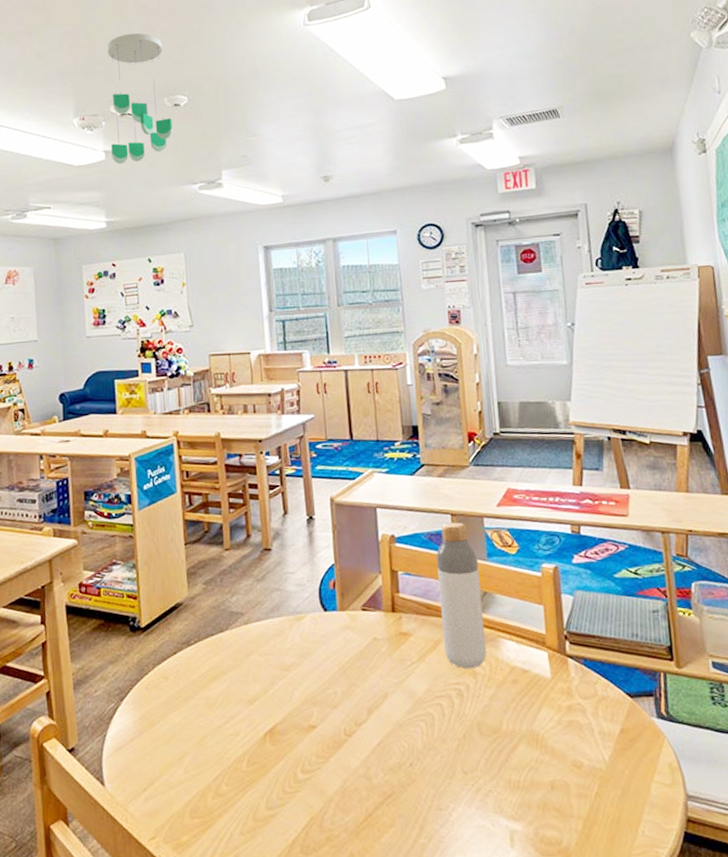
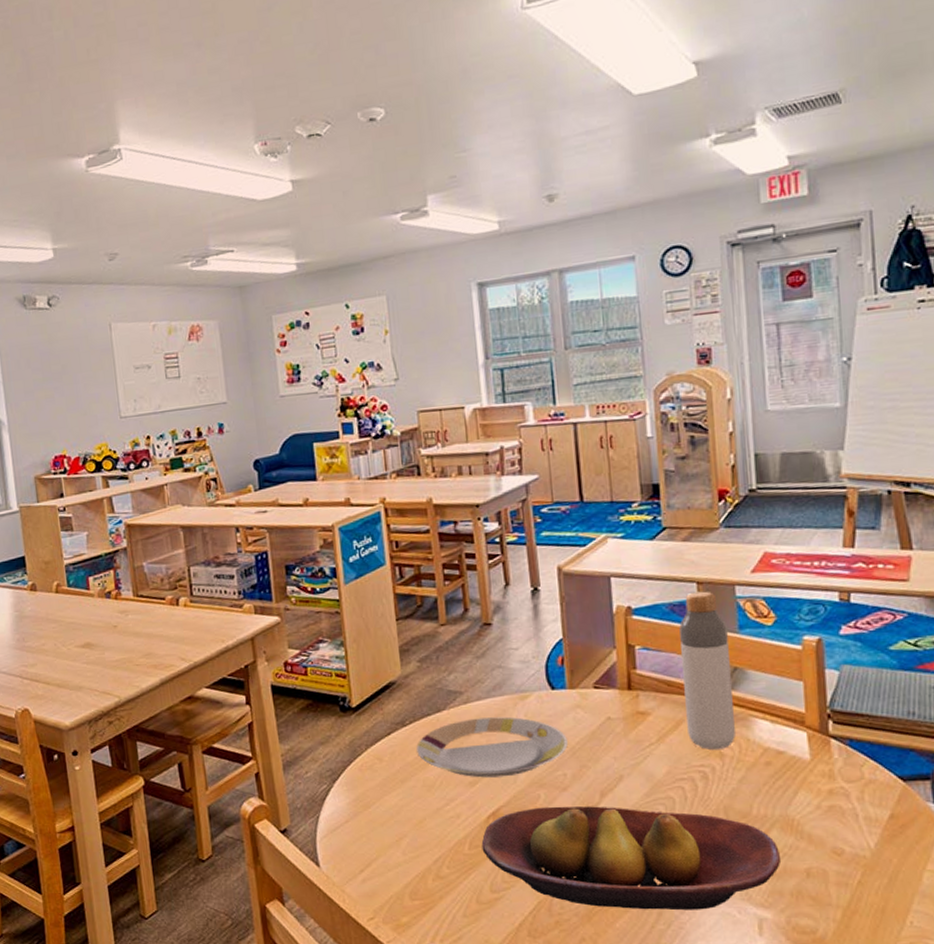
ceiling mobile: present [107,33,173,164] -> none [289,34,369,195]
plate: none [200,637,338,696] -> present [416,717,568,778]
fruit bowl: none [258,723,529,824] -> present [481,806,782,911]

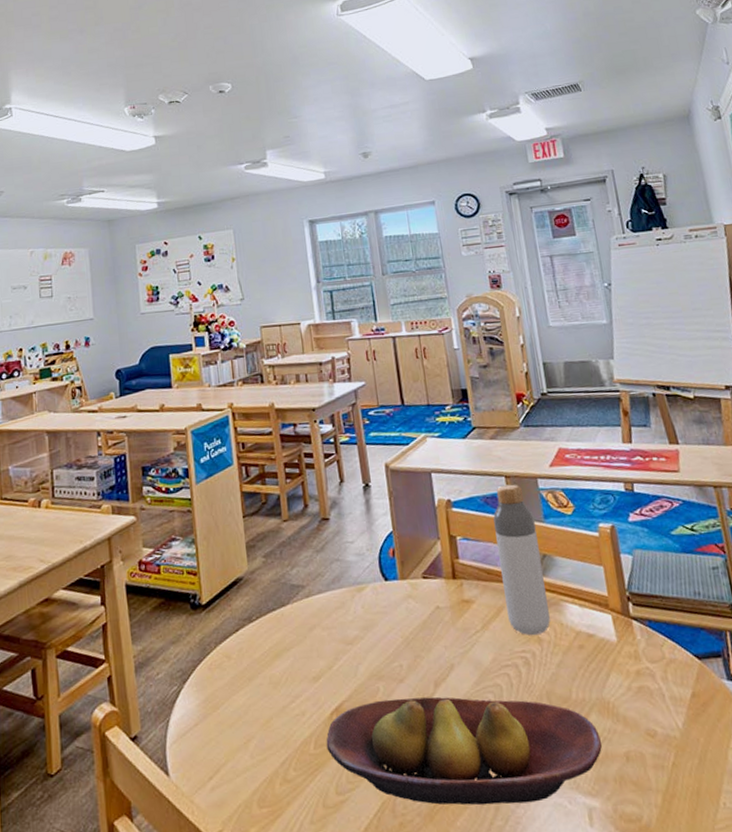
plate: present [416,717,568,778] -> none [263,609,402,673]

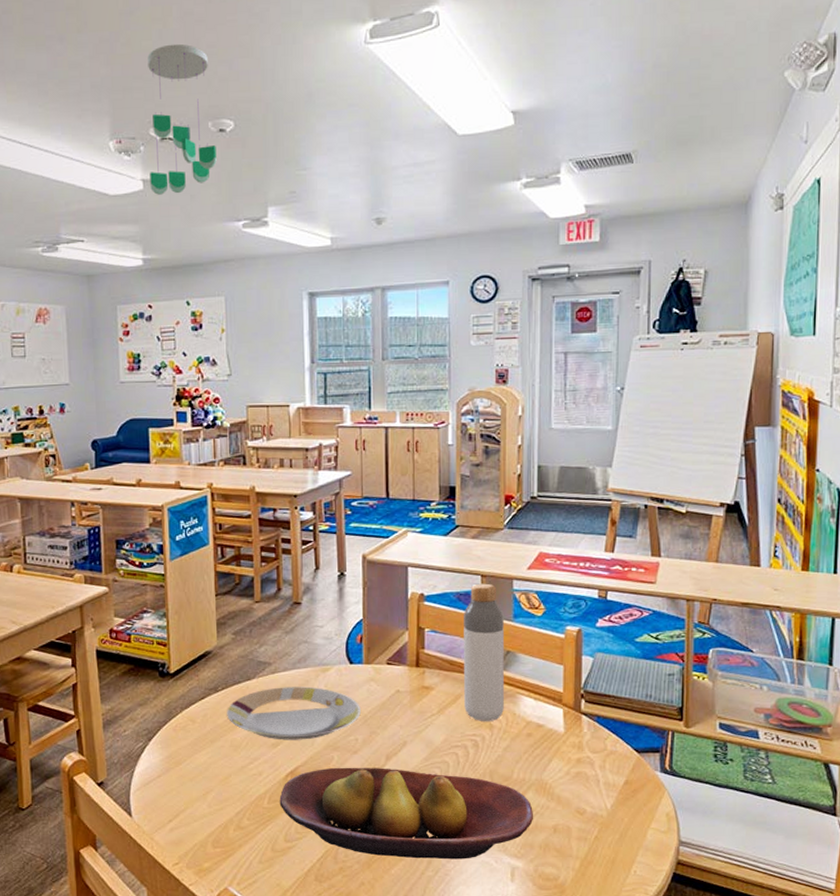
ceiling mobile: none [155,27,219,148] -> present [147,43,217,195]
plate: none [263,609,402,673] -> present [227,686,361,740]

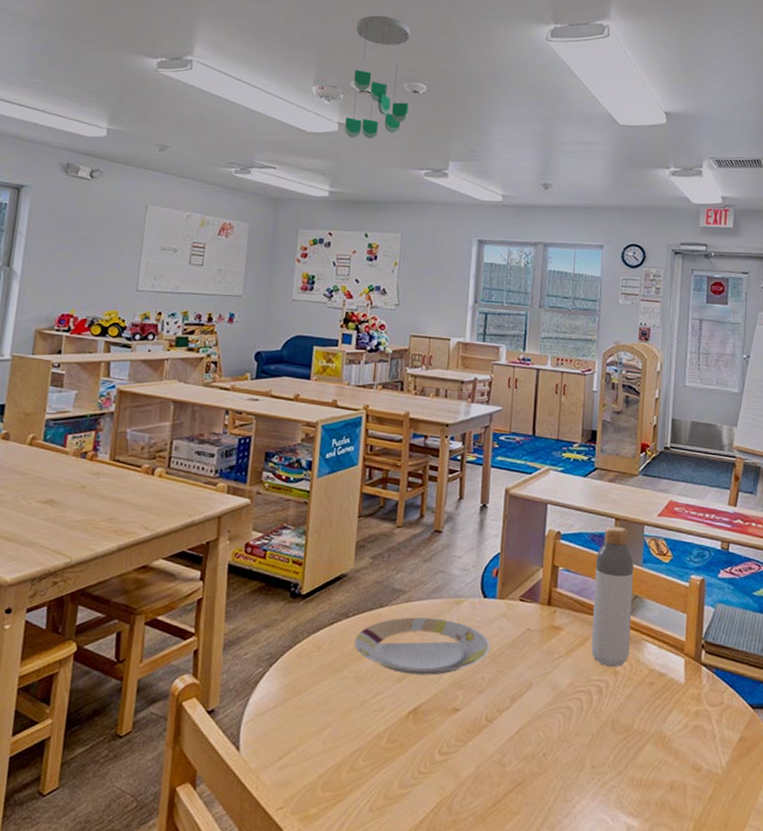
fruit bowl: present [279,767,534,860] -> none [398,707,652,816]

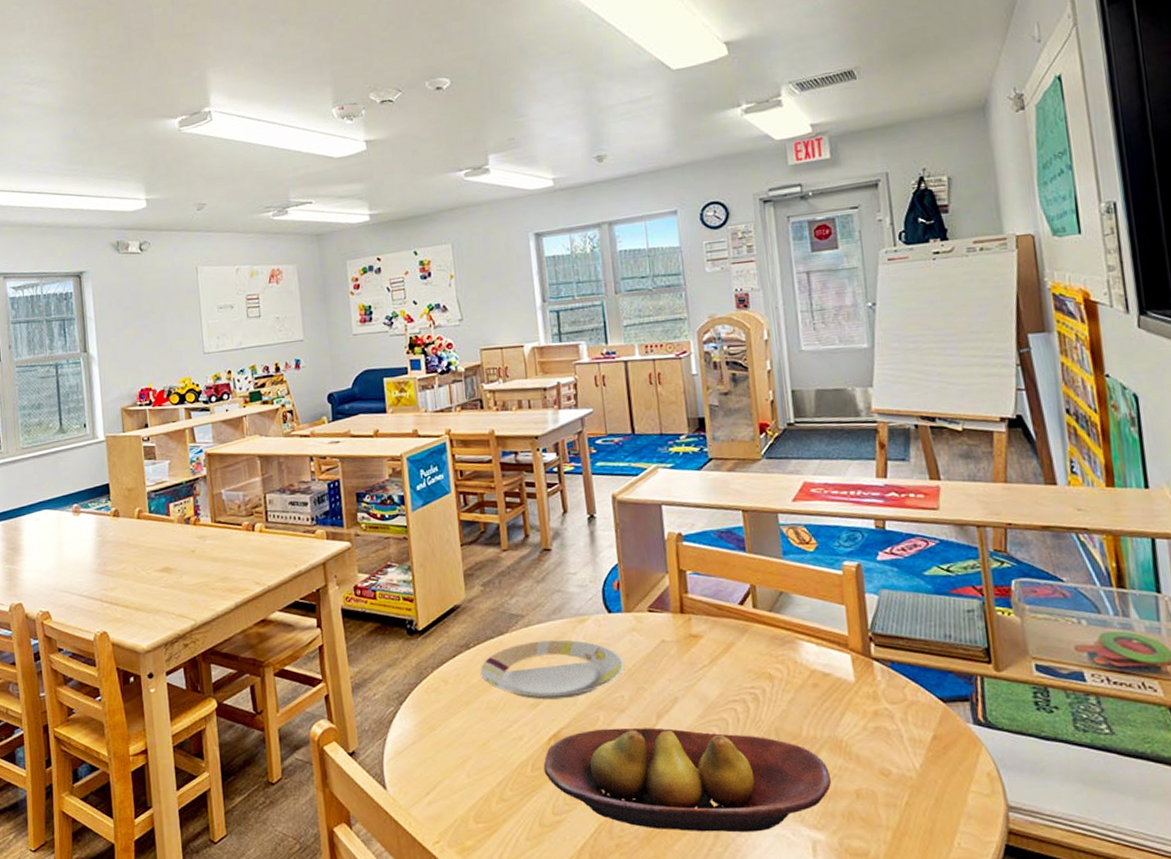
ceiling mobile: present [345,15,410,139] -> none [364,14,436,154]
fruit bowl: none [398,707,652,816] -> present [543,727,832,833]
bottle: present [591,526,634,667] -> none [727,518,784,672]

